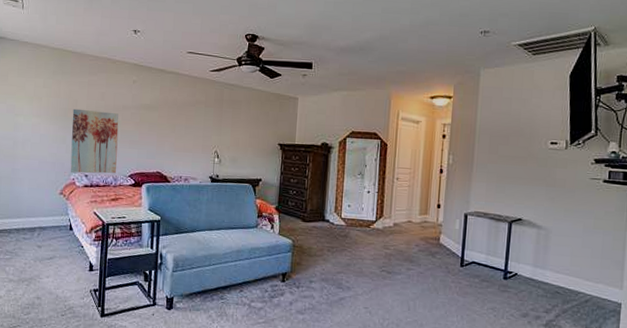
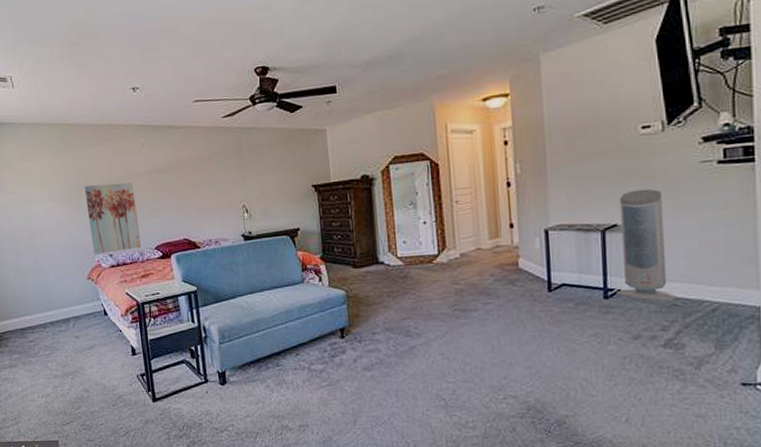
air purifier: none [514,192,561,290] -> present [616,188,678,302]

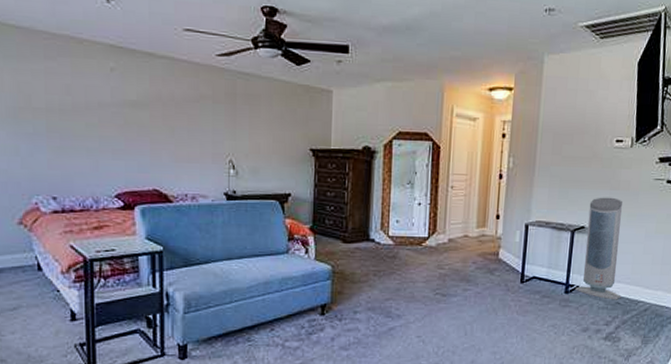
wall art: present [84,182,141,254] -> none [25,107,96,195]

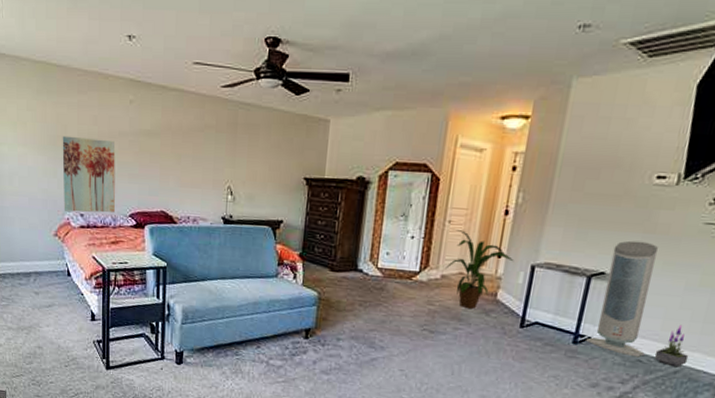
wall art: none [25,107,96,195] -> present [62,135,116,213]
house plant: none [450,195,511,270] -> present [444,230,515,309]
potted plant: none [628,267,654,306] -> present [654,324,689,367]

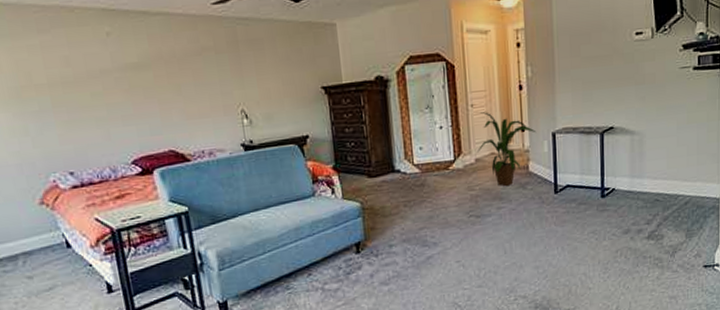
wall art: present [62,135,116,213] -> none [27,82,113,173]
air purifier: present [586,240,658,358] -> none [611,92,660,198]
potted plant: present [654,324,689,367] -> none [667,160,693,199]

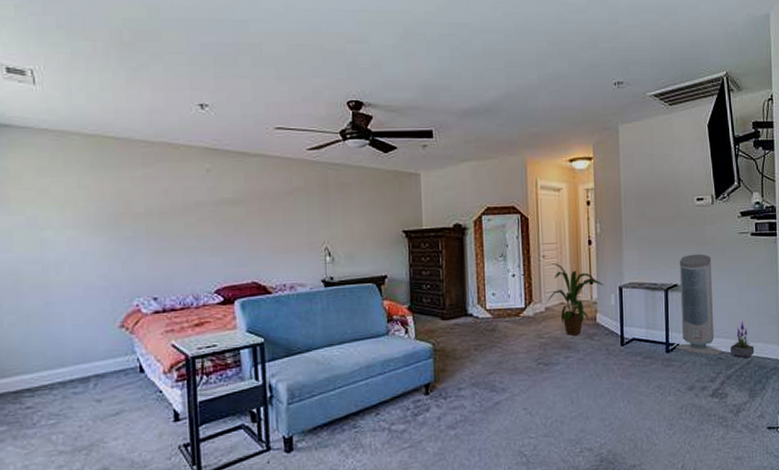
air purifier: none [611,92,660,198] -> present [676,254,722,356]
potted plant: none [667,160,693,199] -> present [729,320,755,359]

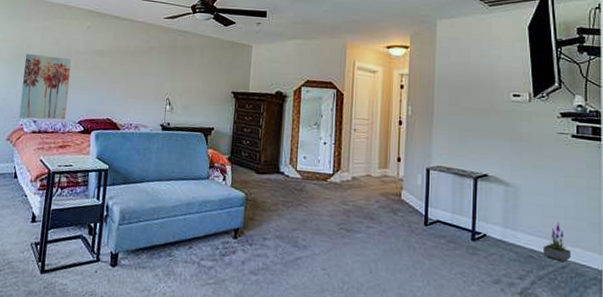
wall art: none [125,212,196,297] -> present [18,53,72,120]
house plant: present [546,263,604,337] -> none [354,137,412,209]
air purifier: present [676,254,722,356] -> none [483,147,534,253]

